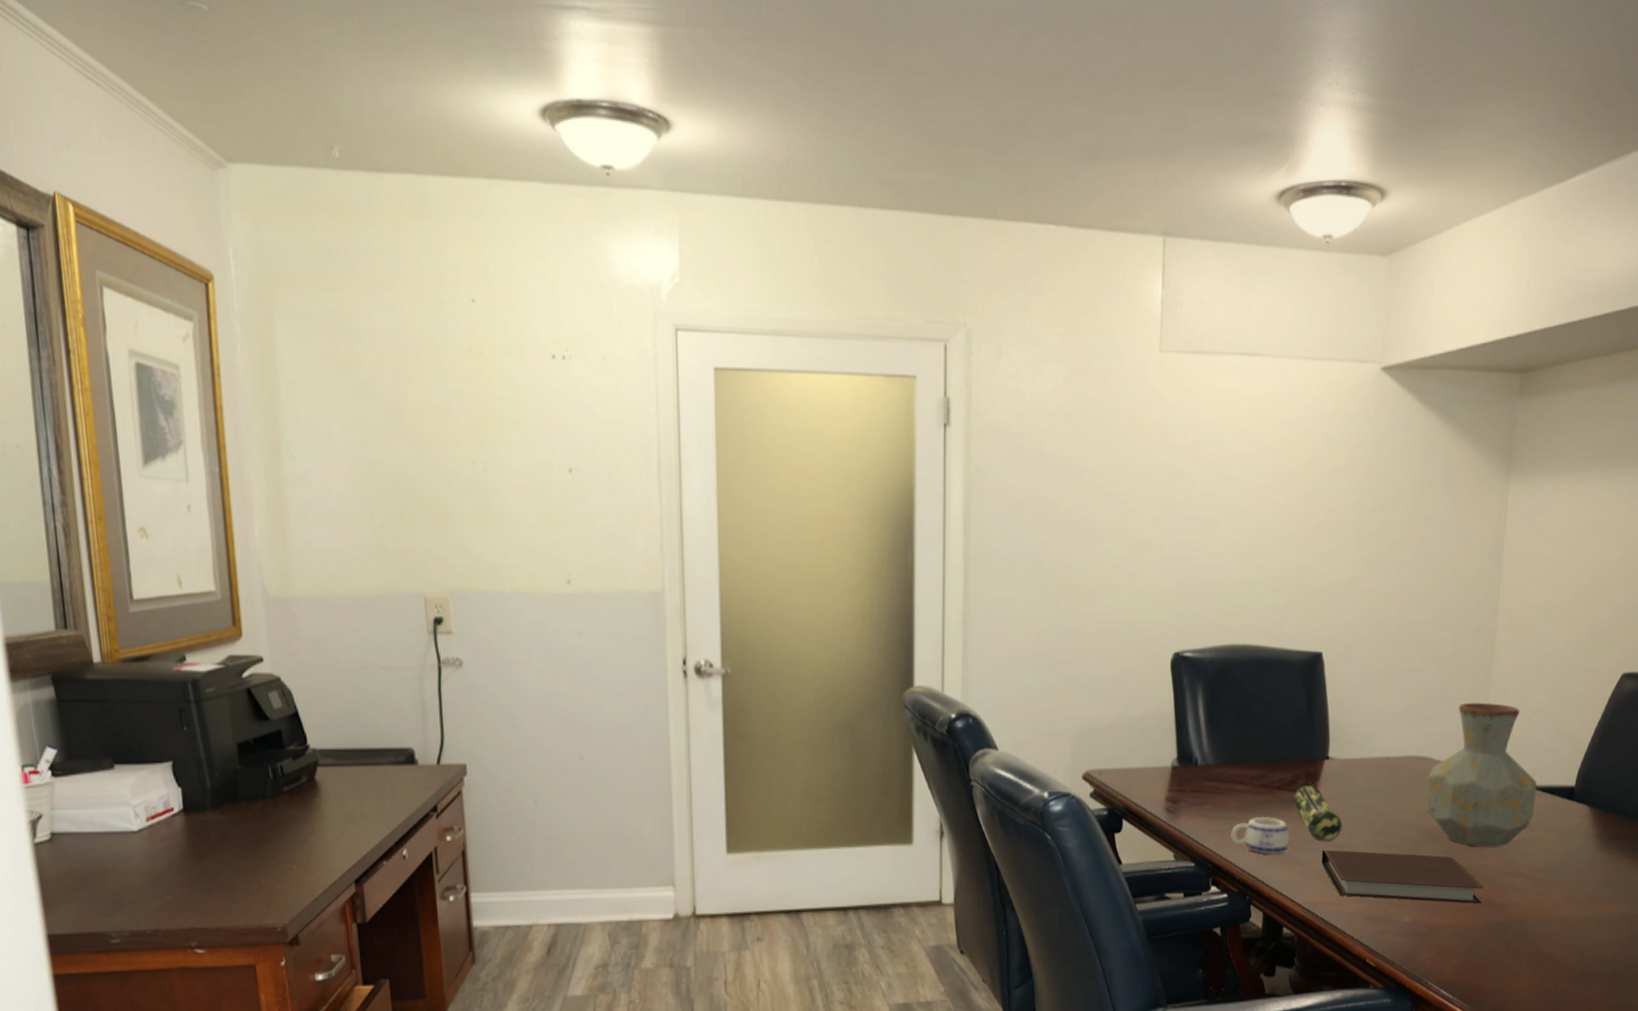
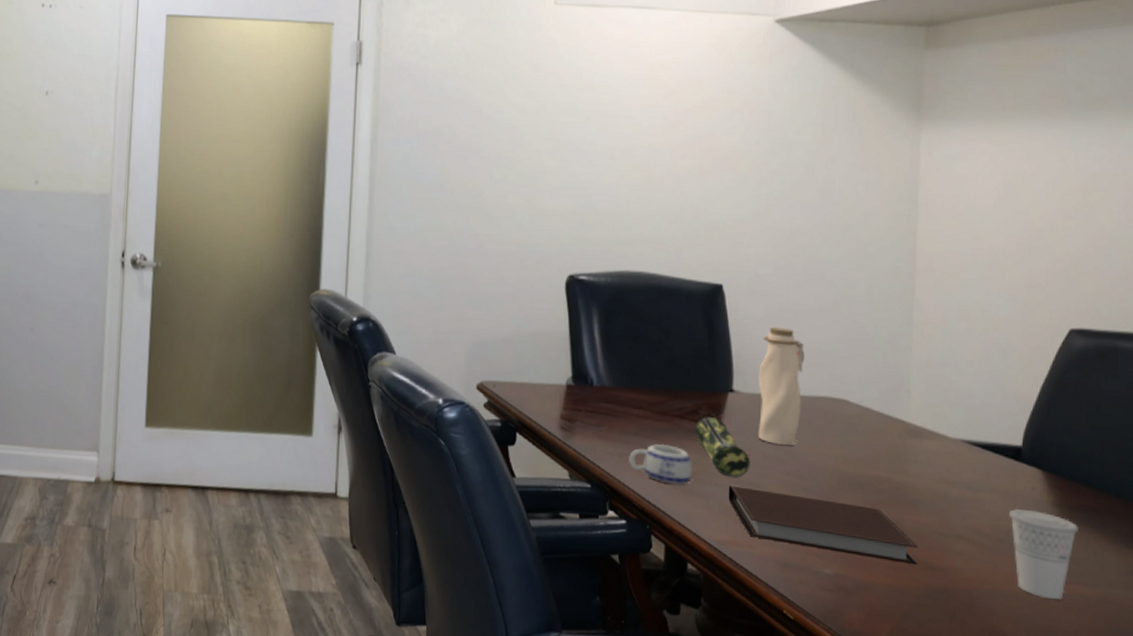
water bottle: none [1350,691,1395,807] -> present [758,326,805,446]
vase: present [1426,702,1537,848] -> none [845,346,976,504]
cup: none [1559,842,1614,920] -> present [1008,508,1078,600]

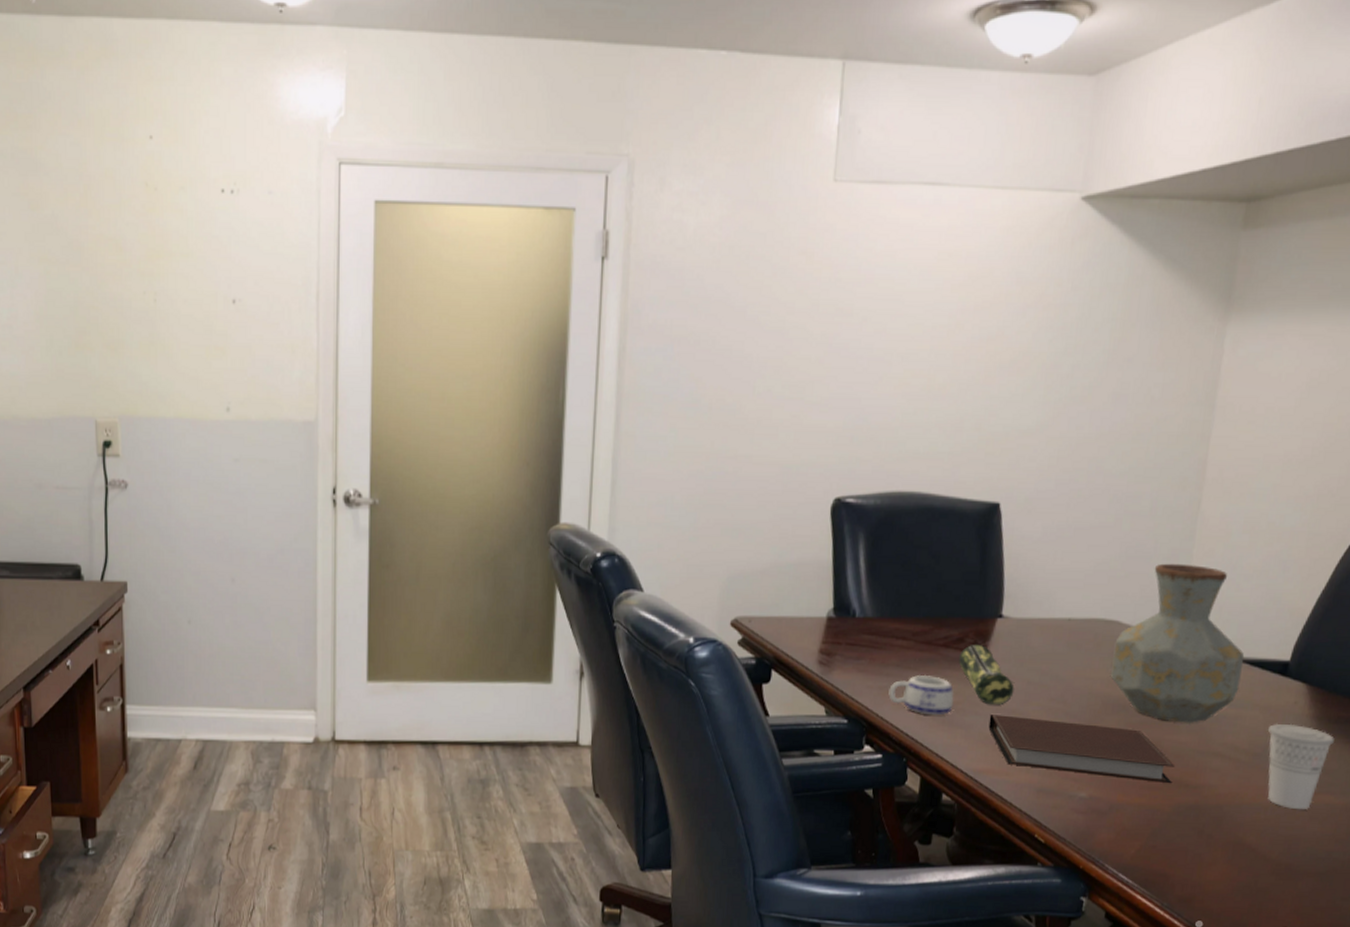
water bottle: present [758,326,805,446] -> none [1024,546,1080,671]
vase: none [845,346,976,504] -> present [1111,563,1245,723]

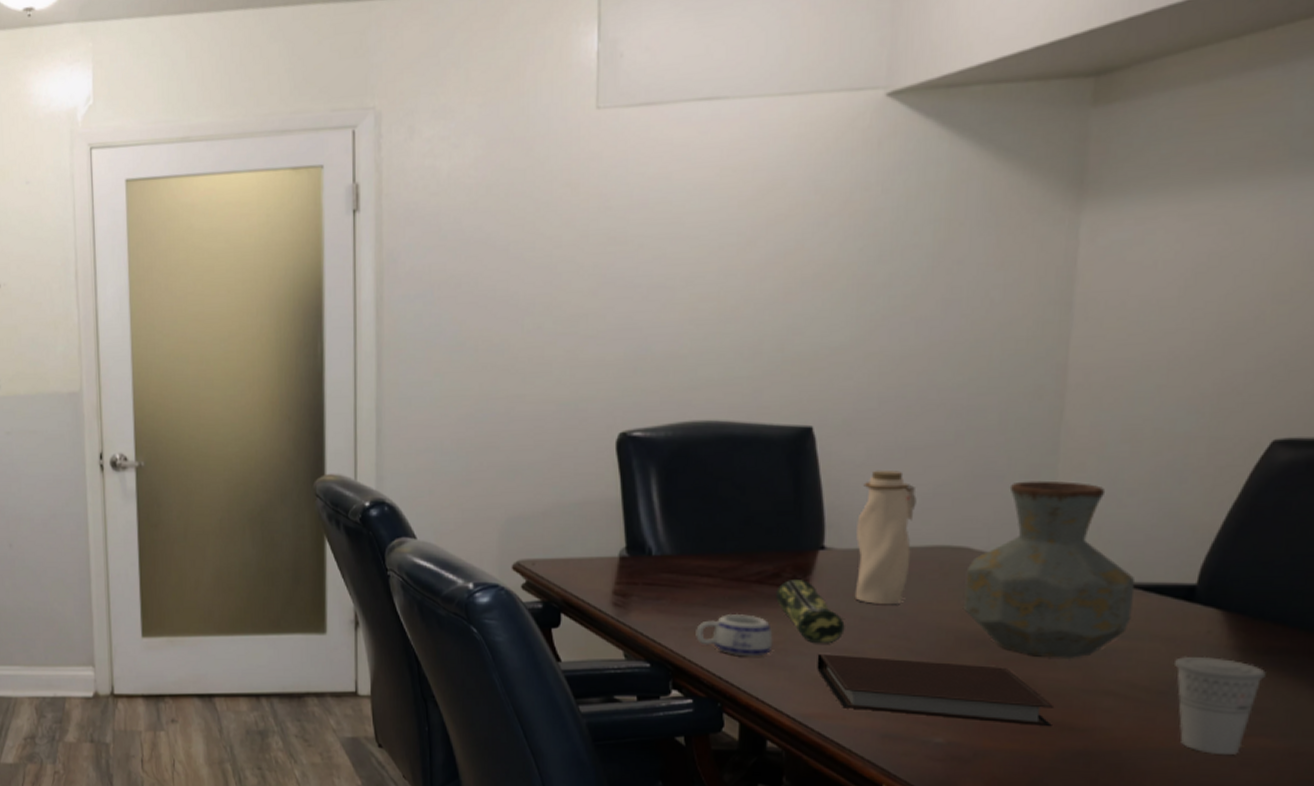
water bottle: none [1024,546,1080,671] -> present [854,469,917,605]

